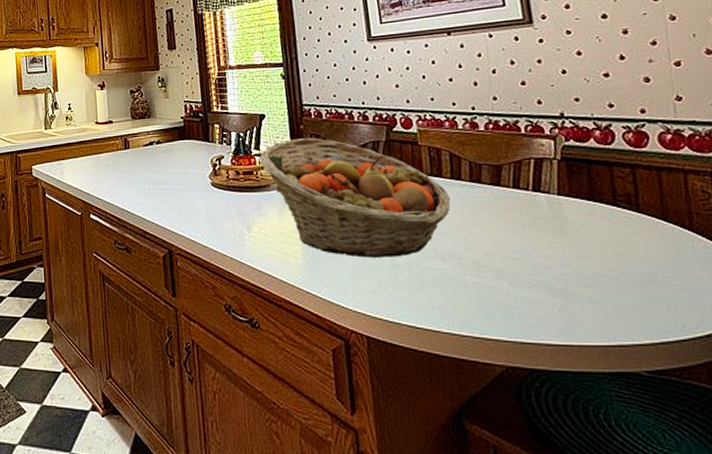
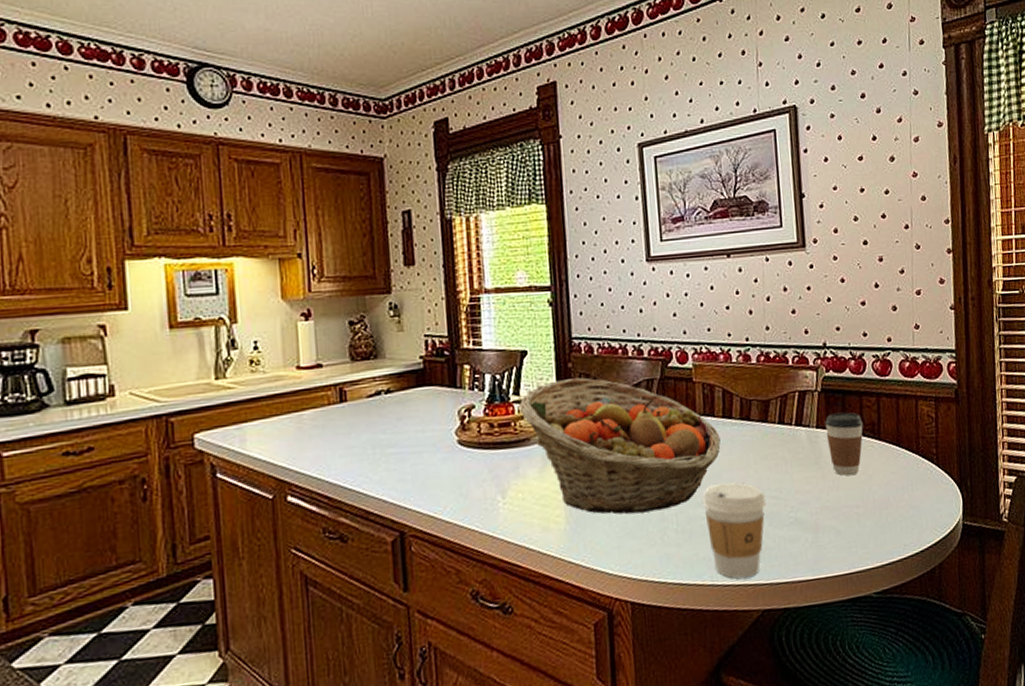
coffee cup: none [434,239,505,333] -> present [703,482,767,579]
coffee cup: none [567,181,617,246] -> present [825,412,863,476]

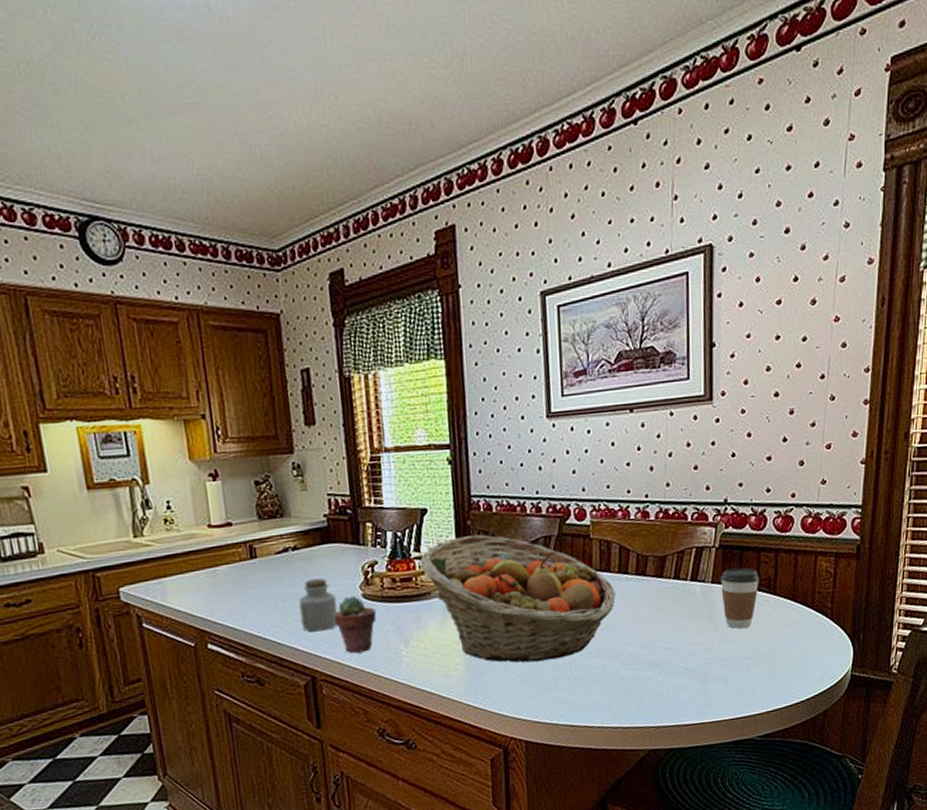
jar: none [389,423,431,482] -> present [299,578,337,632]
potted succulent: none [427,442,472,506] -> present [334,596,377,654]
coffee cup: present [703,482,767,579] -> none [596,634,658,722]

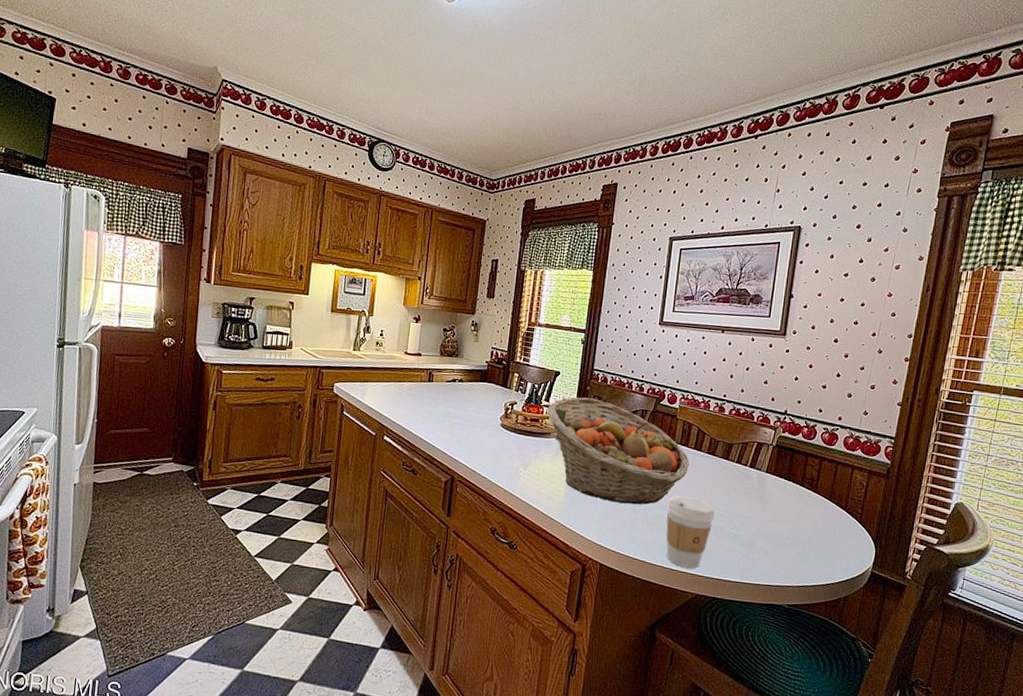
jar: present [299,578,337,632] -> none [453,405,482,445]
potted succulent: present [334,596,377,654] -> none [477,423,508,467]
coffee cup: none [596,634,658,722] -> present [666,496,716,569]
coffee cup: present [721,567,759,629] -> none [772,464,805,514]

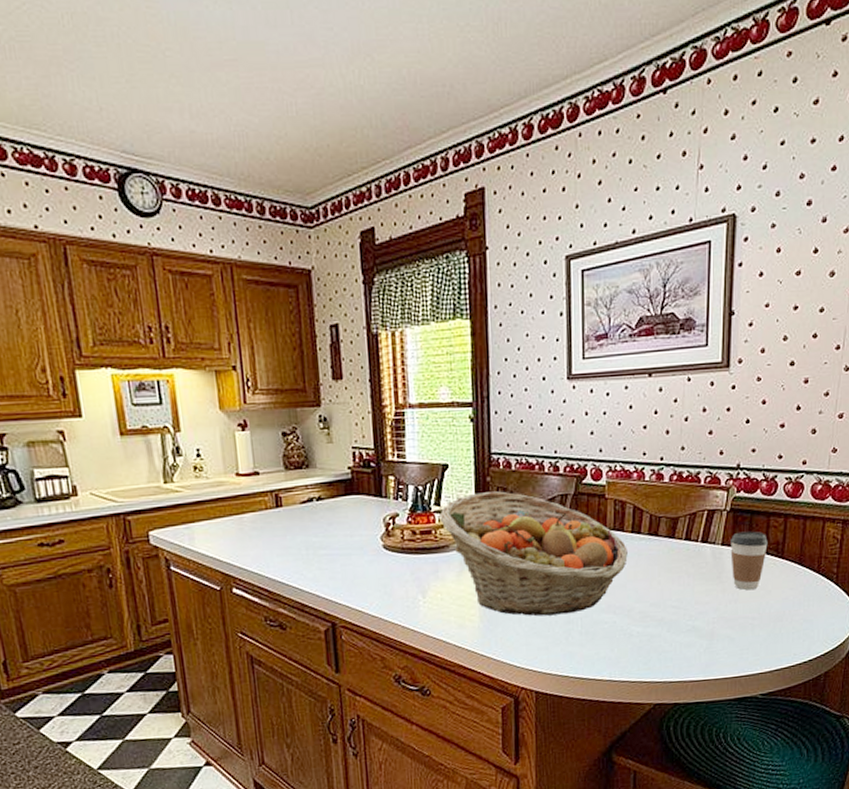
coffee cup: present [666,496,716,569] -> none [607,592,667,677]
coffee cup: none [772,464,805,514] -> present [730,531,768,591]

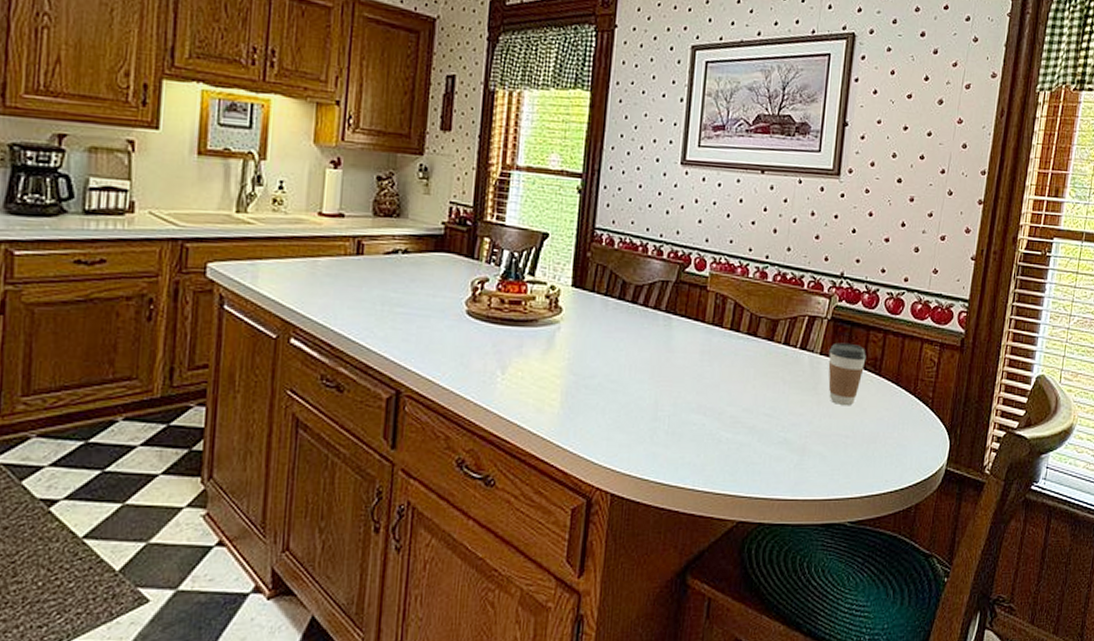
fruit basket: present [439,491,628,617] -> none [532,267,724,410]

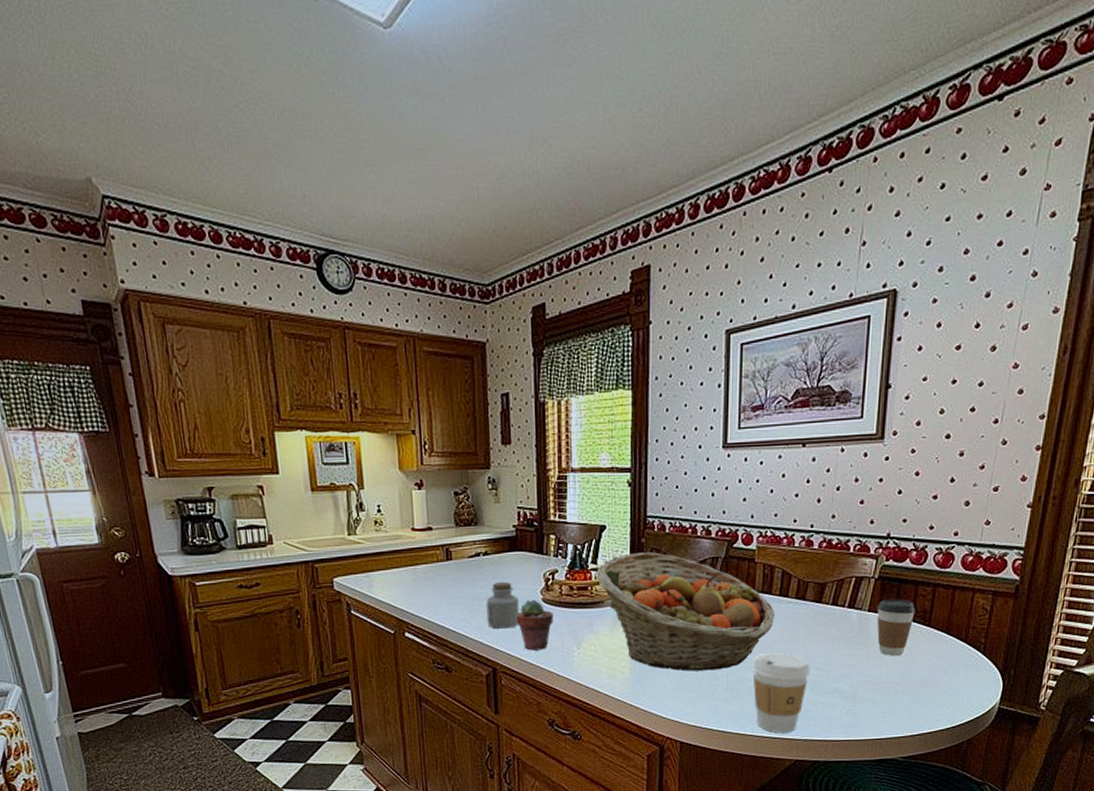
jar: none [396,285,438,343] -> present [486,581,519,629]
potted succulent: none [433,310,478,373] -> present [516,599,554,651]
fruit basket: none [532,267,724,410] -> present [596,552,775,672]
coffee cup: none [697,394,759,489] -> present [753,653,811,733]

